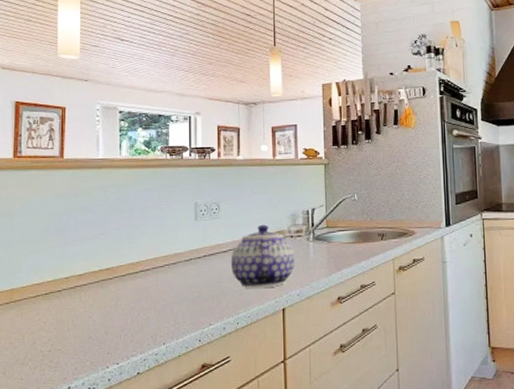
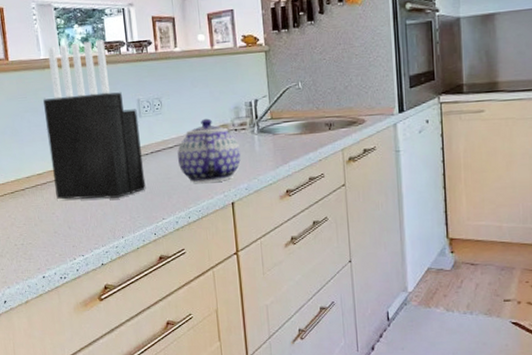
knife block: none [94,144,195,303] -> present [43,39,146,200]

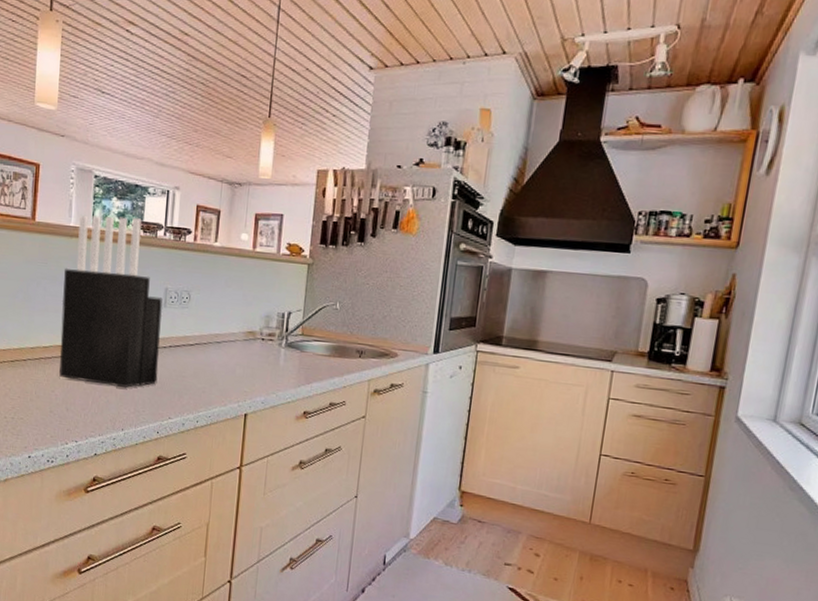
teapot: present [177,118,241,183] -> none [196,321,264,390]

